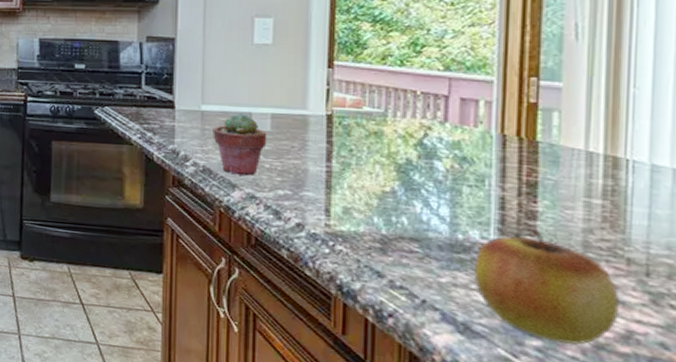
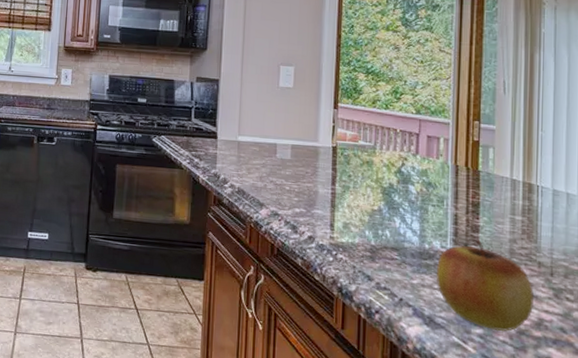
potted succulent: present [213,113,267,176] -> none [246,143,288,197]

